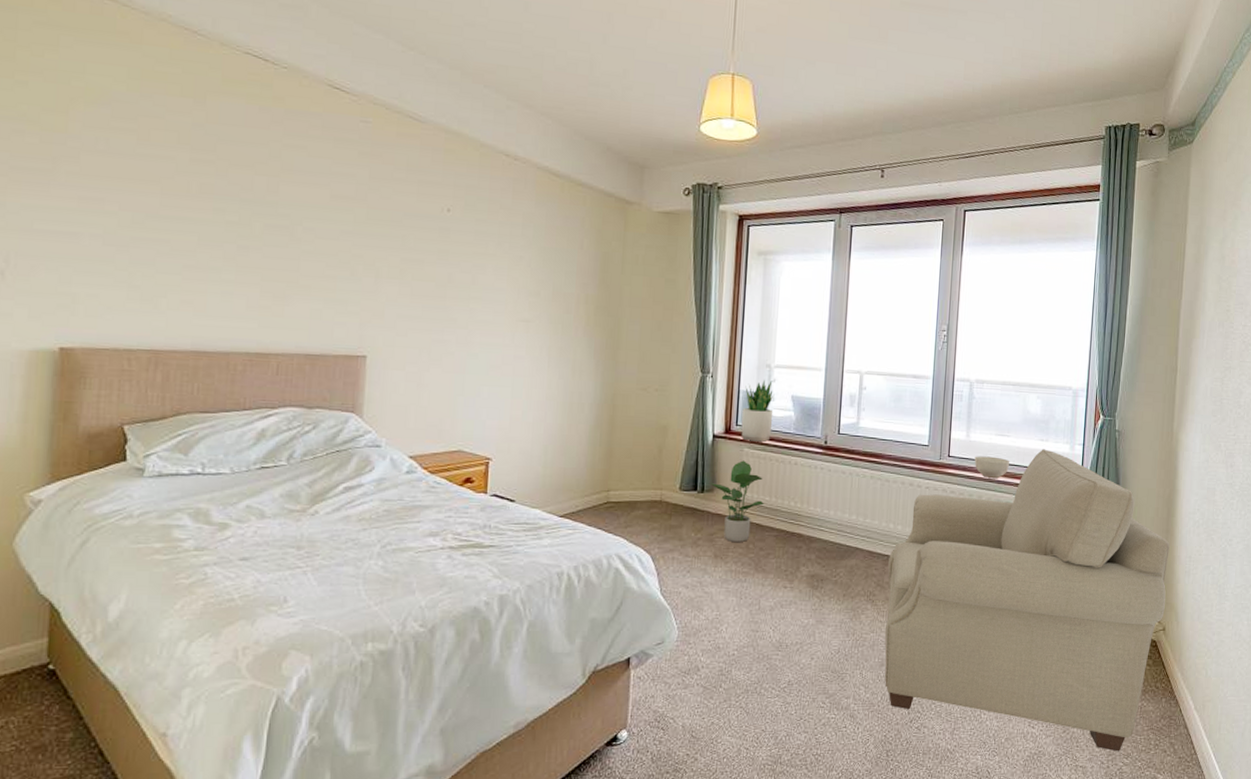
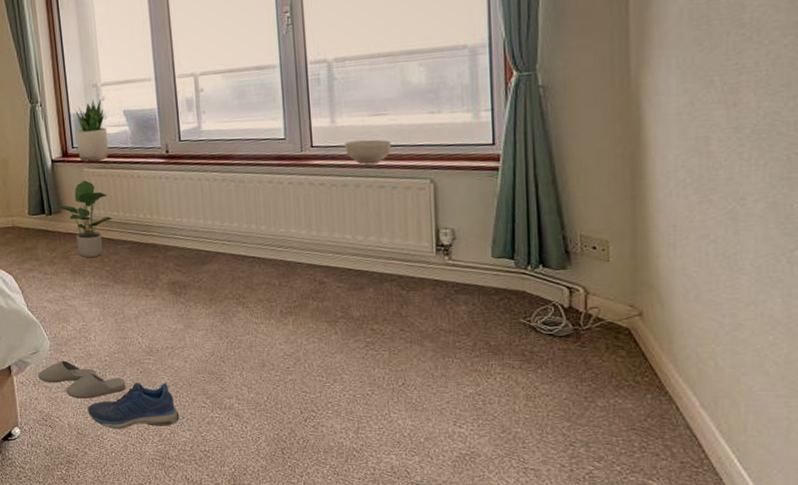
slippers: none [659,653,750,697] -> present [38,360,126,399]
athletic shoe: none [706,679,798,731] -> present [88,382,180,428]
chair: present [885,449,1170,752] -> none [255,122,639,454]

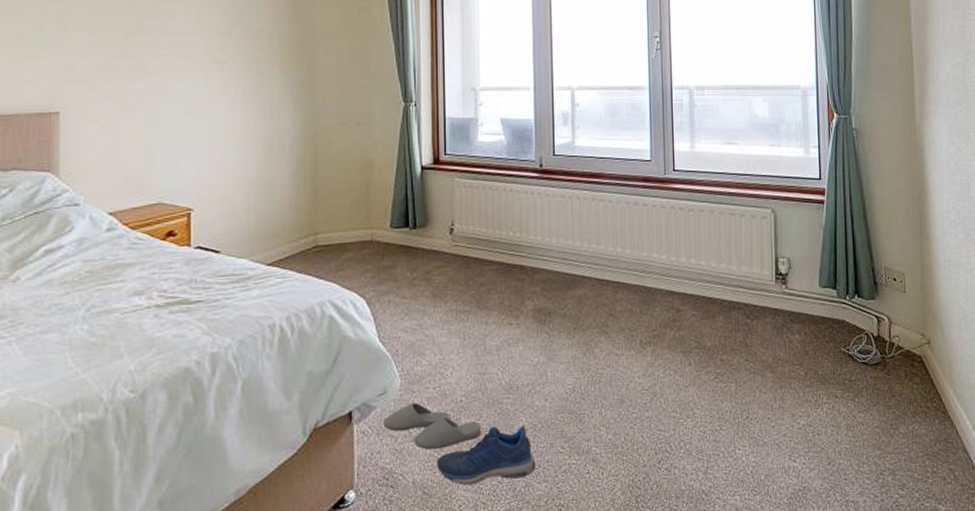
potted plant: present [56,180,112,258] -> none [422,191,481,280]
planter: present [75,99,109,161] -> none [450,103,483,170]
bowl: present [344,139,392,164] -> none [702,167,741,191]

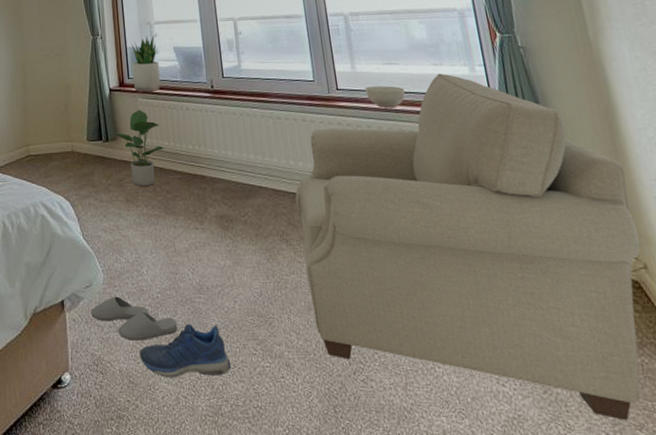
potted plant: none [422,191,481,280] -> present [113,110,164,187]
planter: none [450,103,483,170] -> present [131,35,161,92]
chair: none [619,155,927,483] -> present [295,73,641,421]
bowl: none [702,167,741,191] -> present [365,86,405,108]

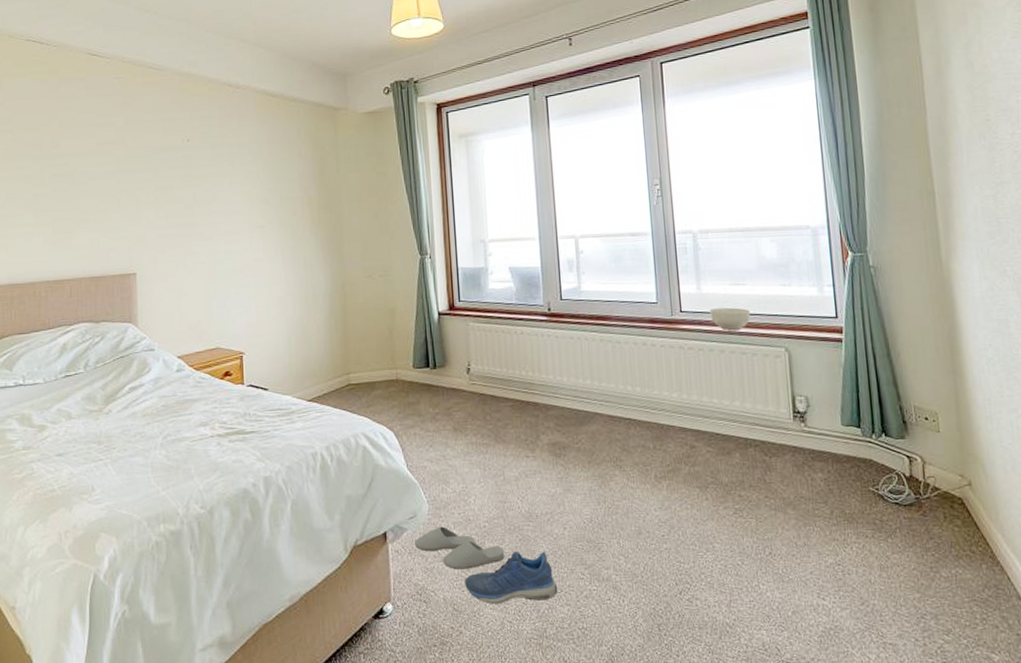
potted plant: present [113,110,164,187] -> none [441,334,495,416]
planter: present [131,35,161,92] -> none [463,254,494,315]
chair: present [295,73,641,421] -> none [631,294,967,627]

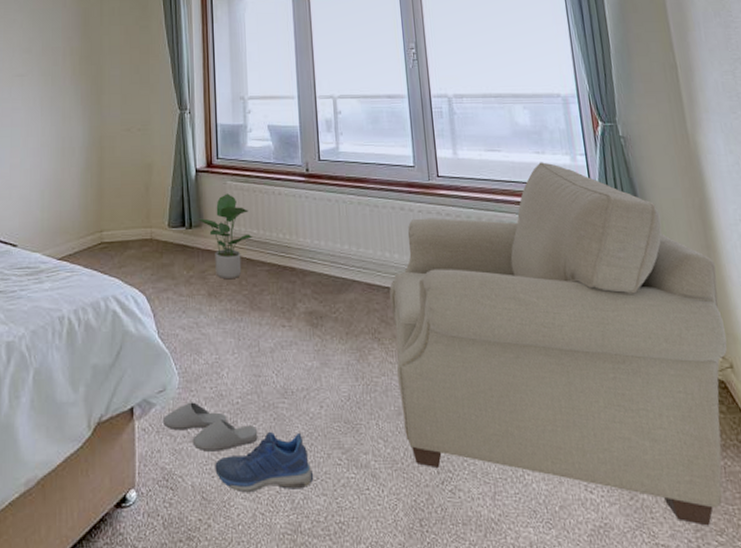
potted plant: none [441,334,495,416] -> present [197,193,252,280]
chair: none [631,294,967,627] -> present [389,162,728,526]
bowl: present [709,307,751,331] -> none [466,174,506,198]

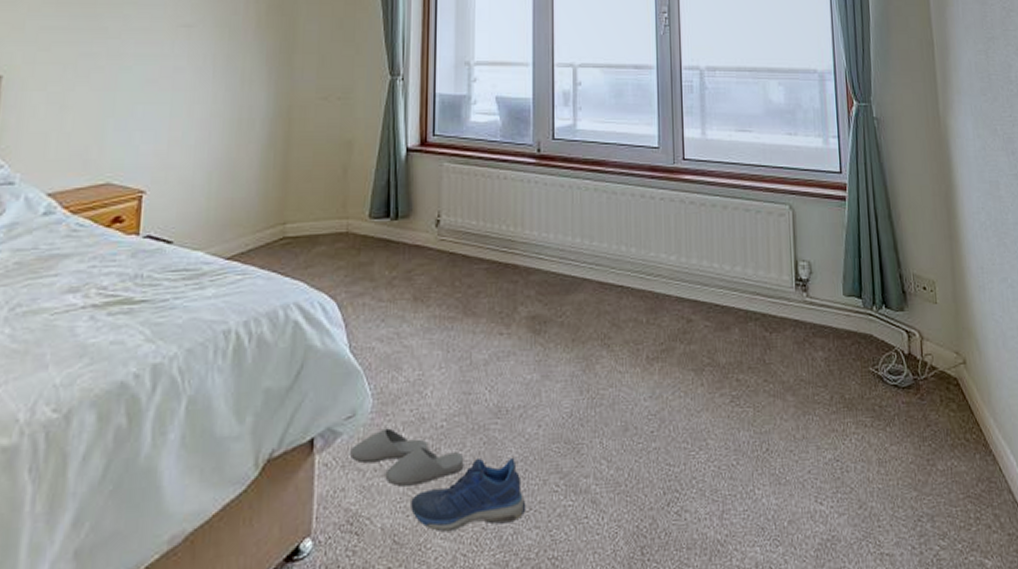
potted plant: present [197,193,252,280] -> none [405,177,470,281]
chair: present [389,162,728,526] -> none [624,144,962,531]

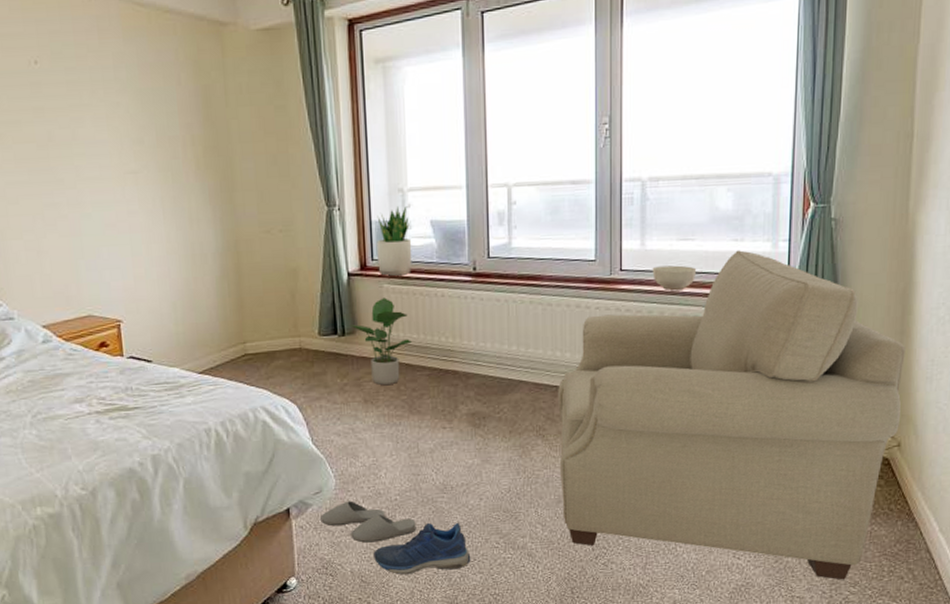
potted plant: none [405,177,470,281] -> present [350,297,412,386]
planter: none [439,79,476,154] -> present [377,205,412,276]
chair: none [624,144,962,531] -> present [558,250,905,580]
bowl: none [713,157,756,184] -> present [652,265,697,291]

